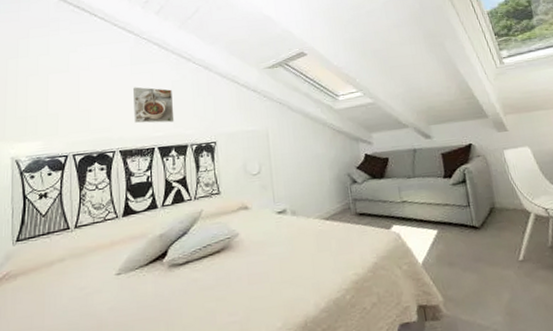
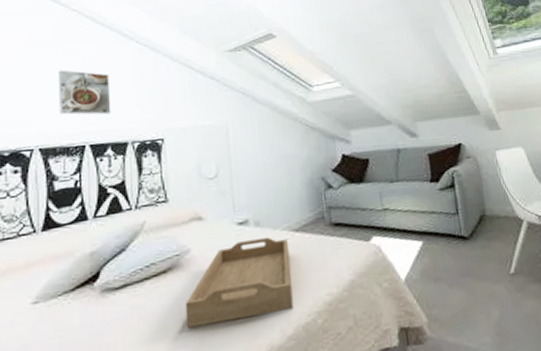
serving tray: none [235,224,325,299] -> present [185,236,294,328]

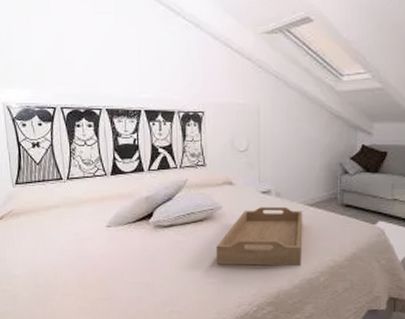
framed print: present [59,69,112,115] -> none [119,40,162,85]

